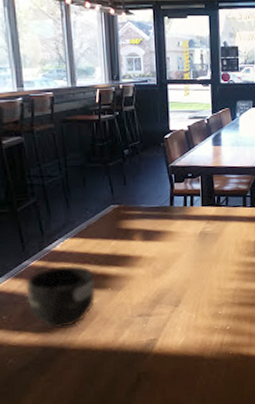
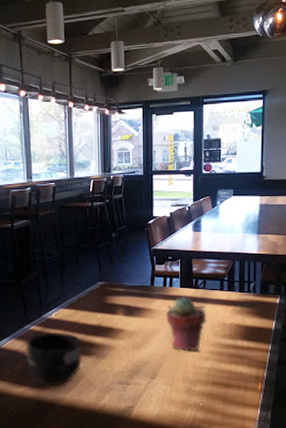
potted succulent: none [188,216,231,274] -> present [166,297,207,352]

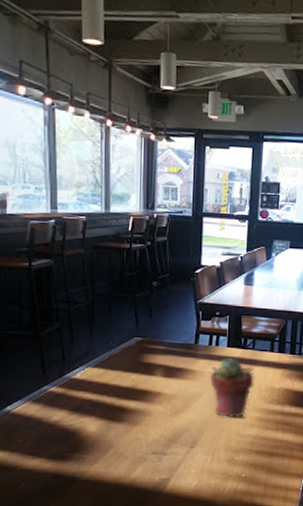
mug: present [26,332,83,386] -> none [43,394,113,457]

